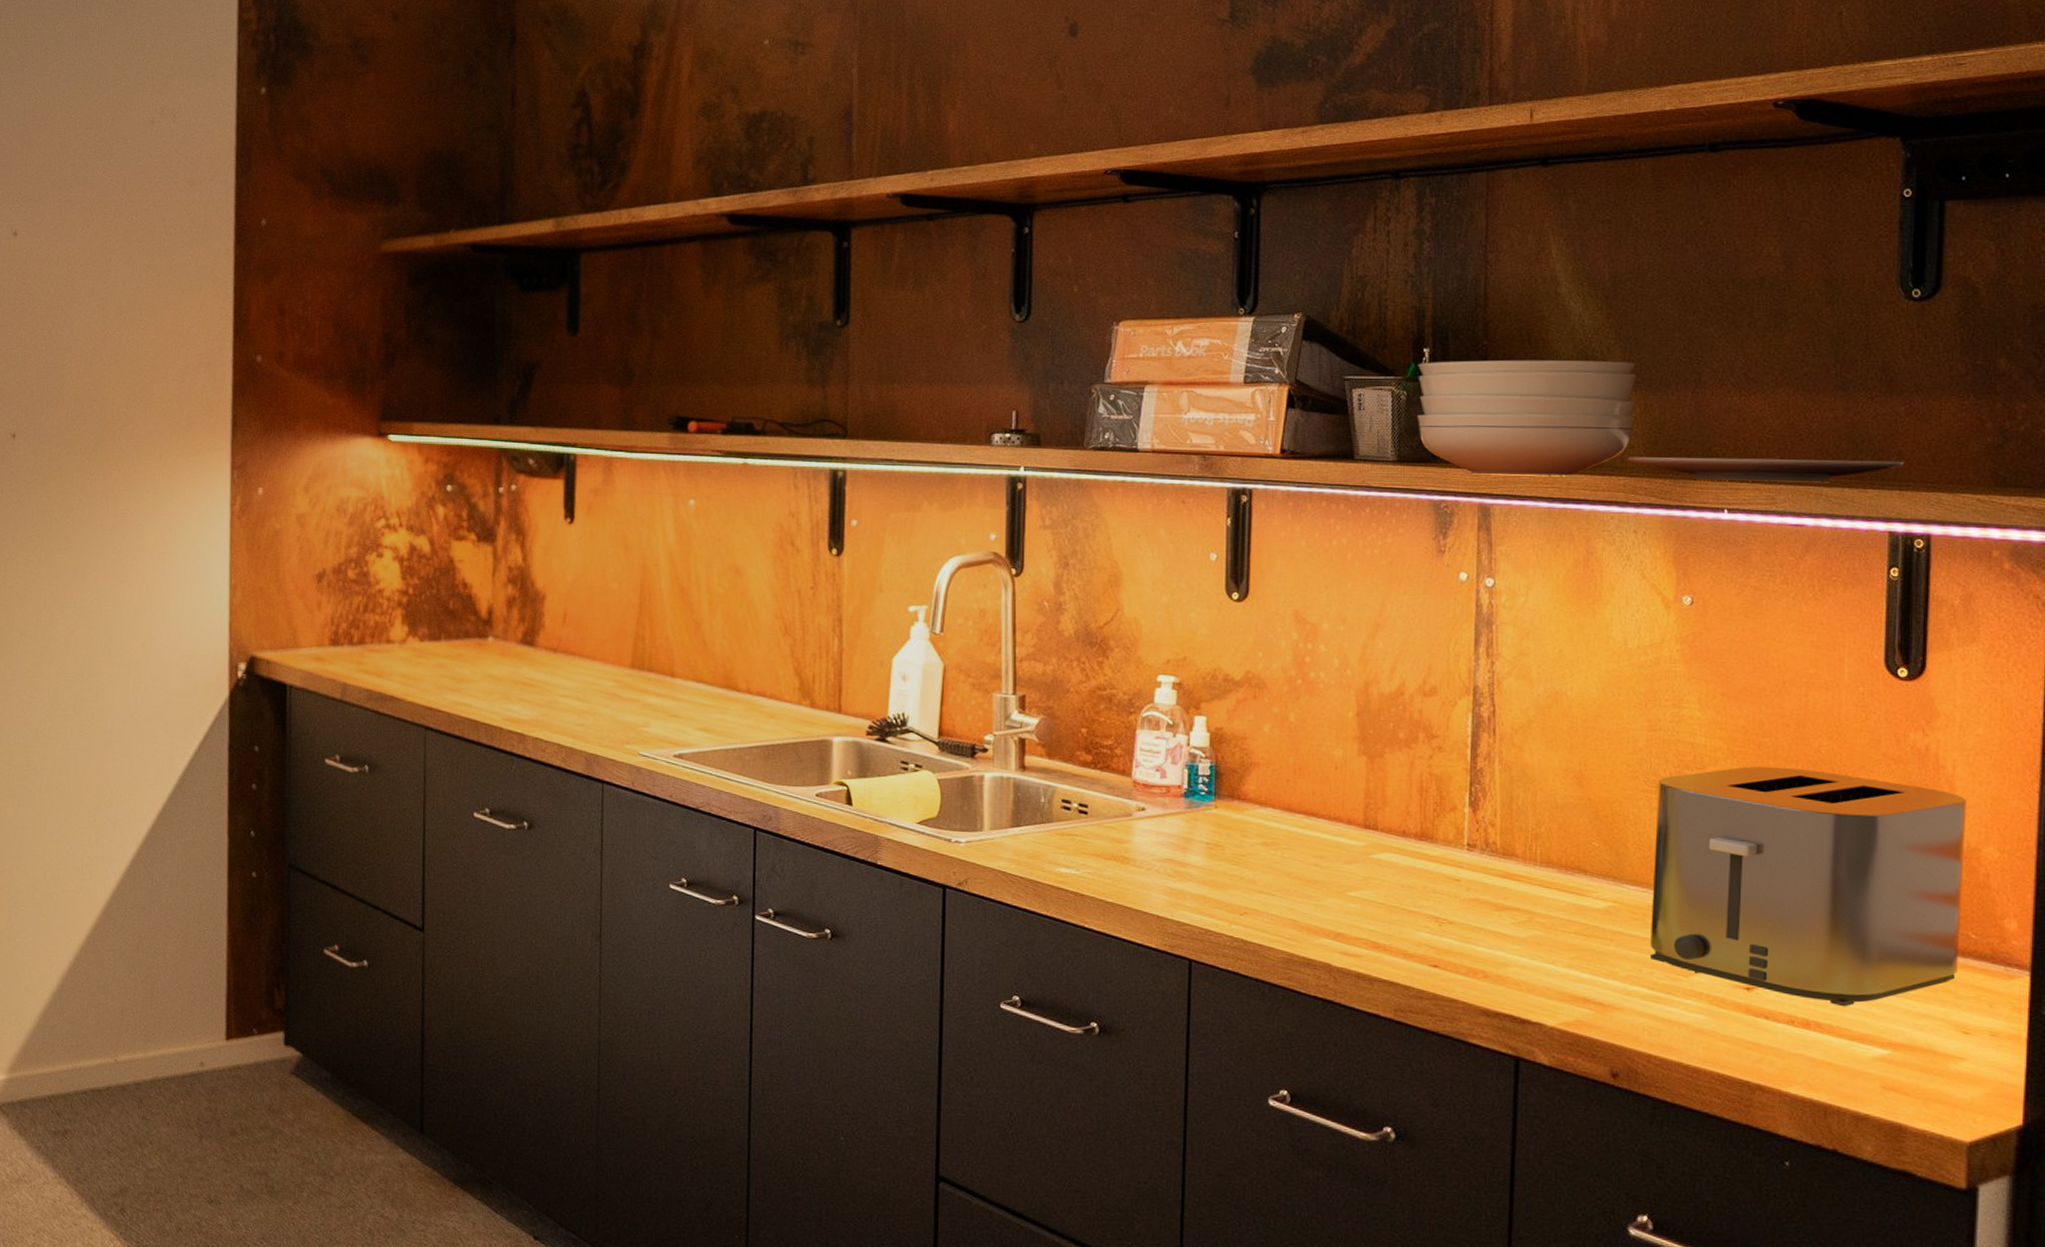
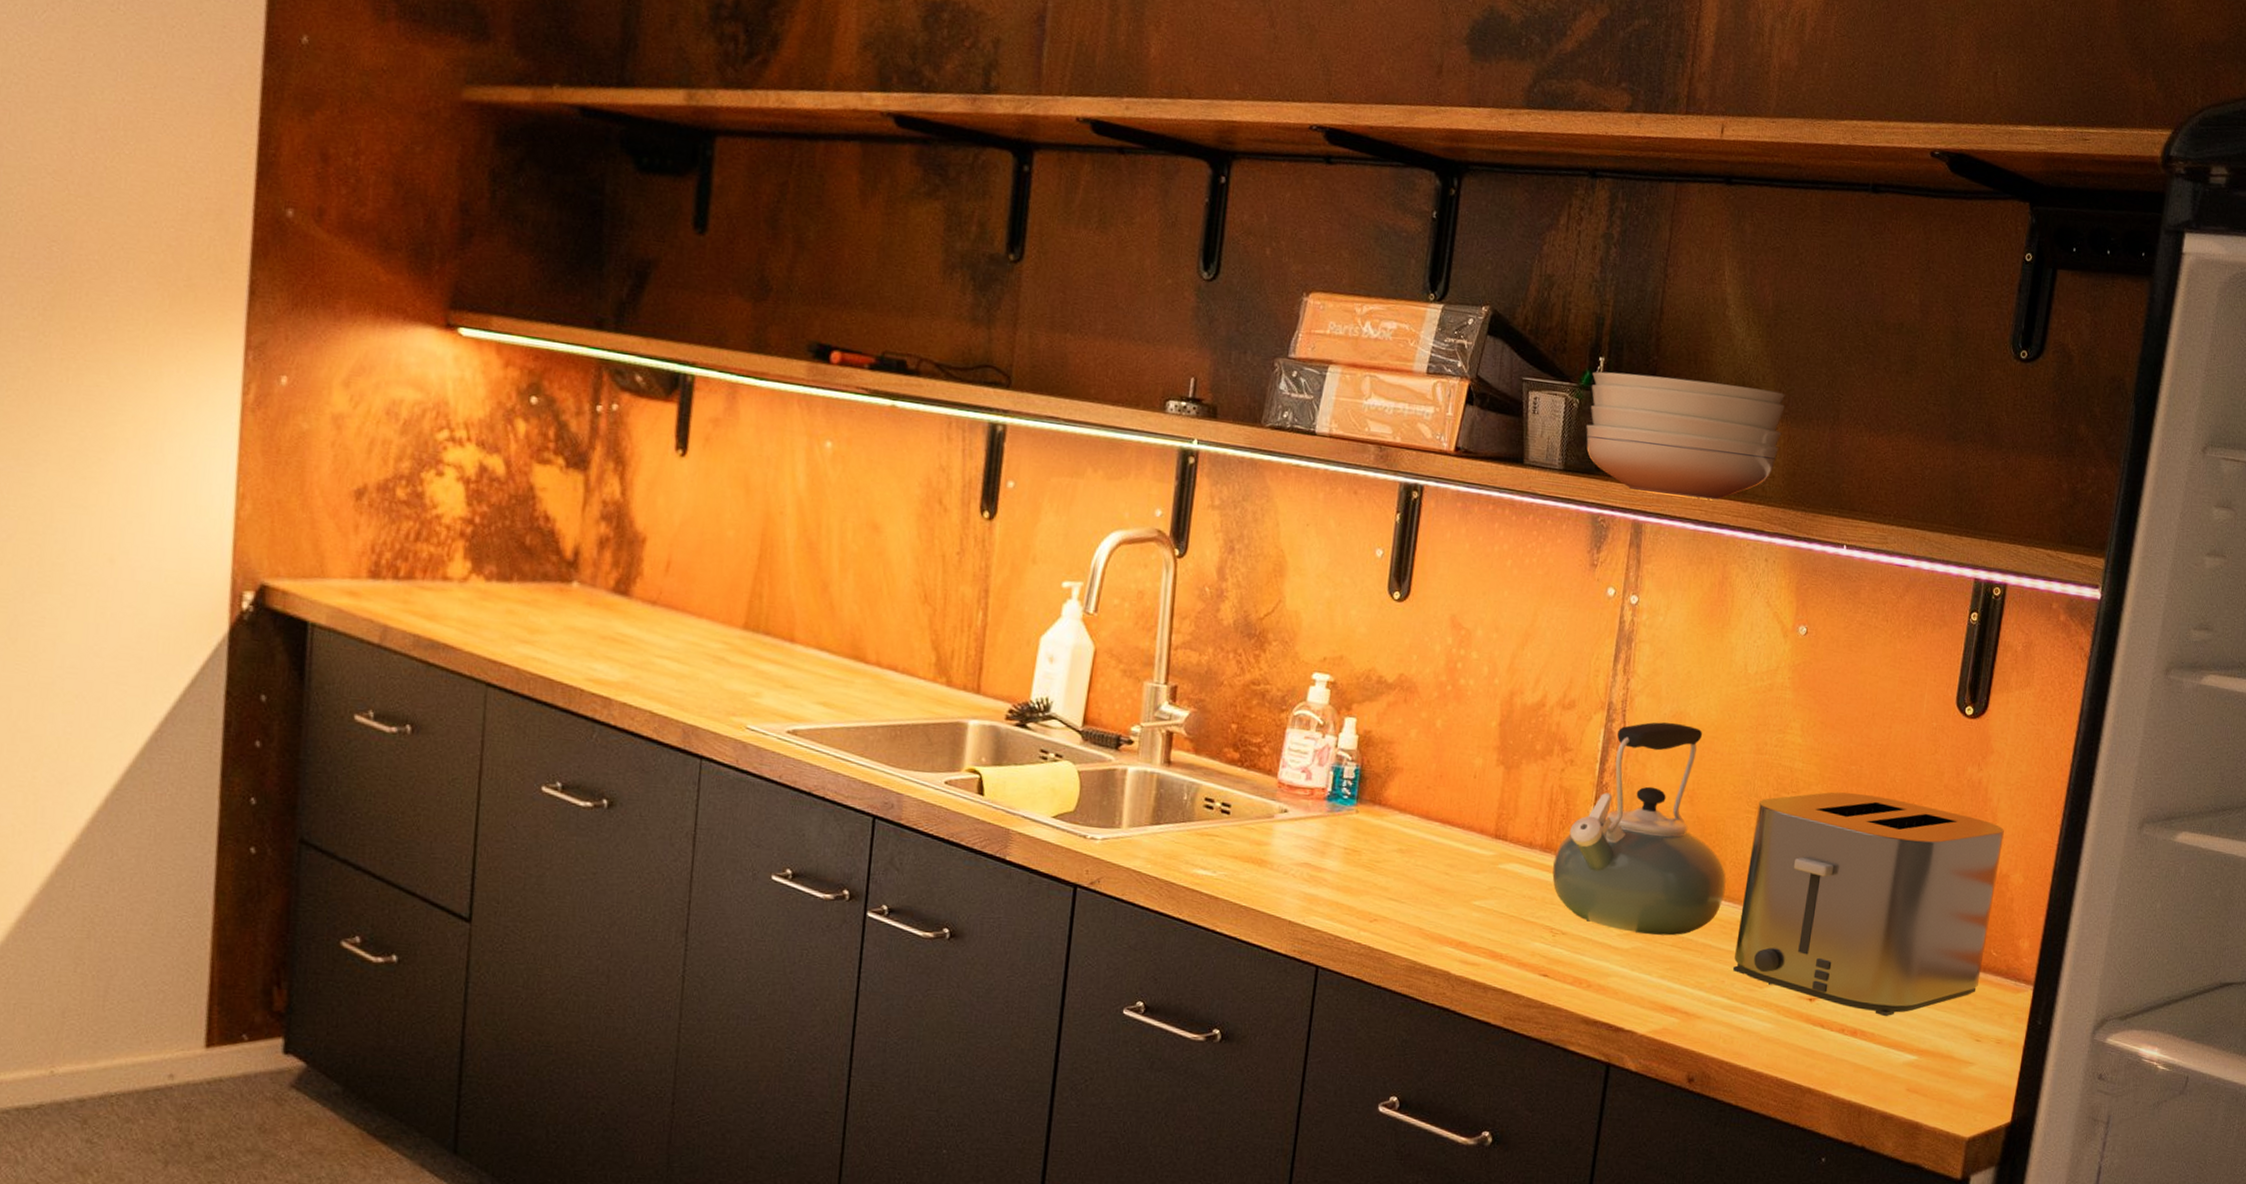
kettle: none [1430,703,1632,923] -> present [1552,722,1727,936]
plate: present [1628,457,1904,483] -> none [1768,486,1994,528]

